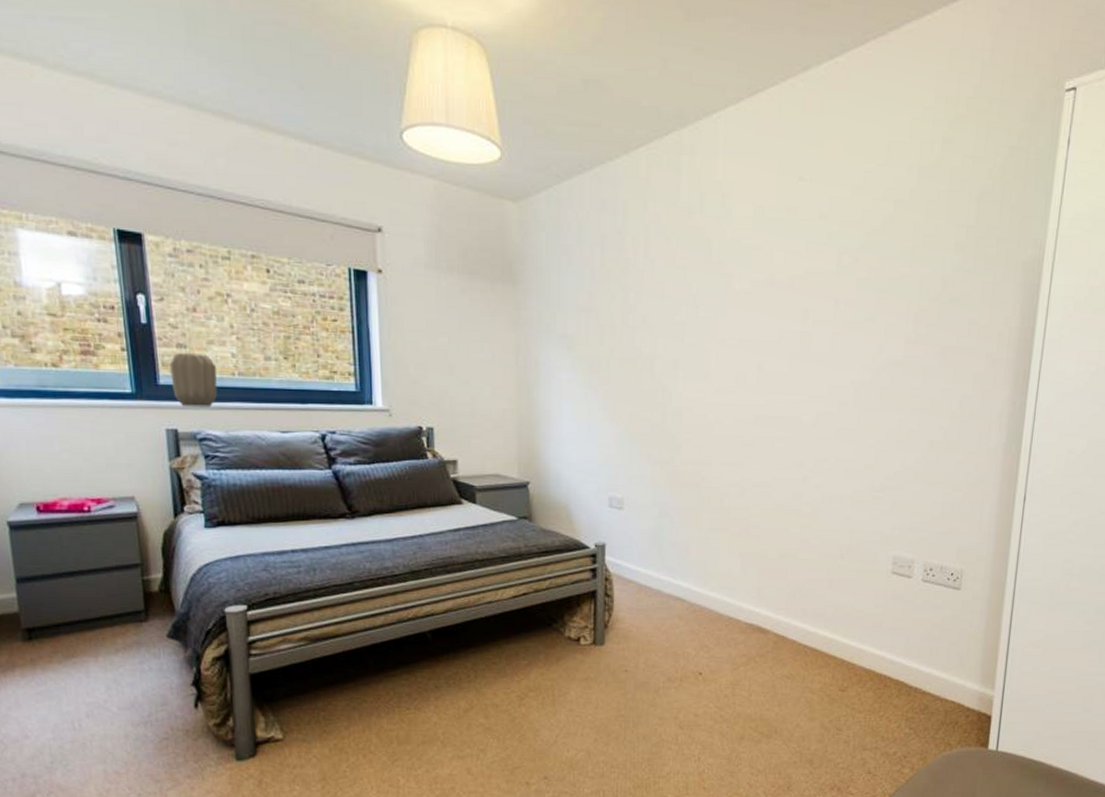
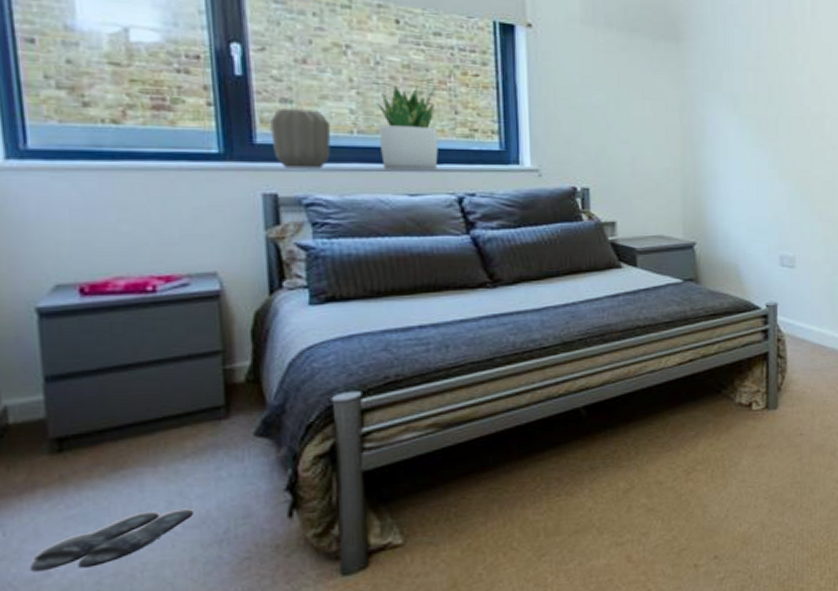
slippers: none [15,694,125,733] -> present [31,509,193,571]
planter: none [253,331,304,410] -> present [377,85,438,171]

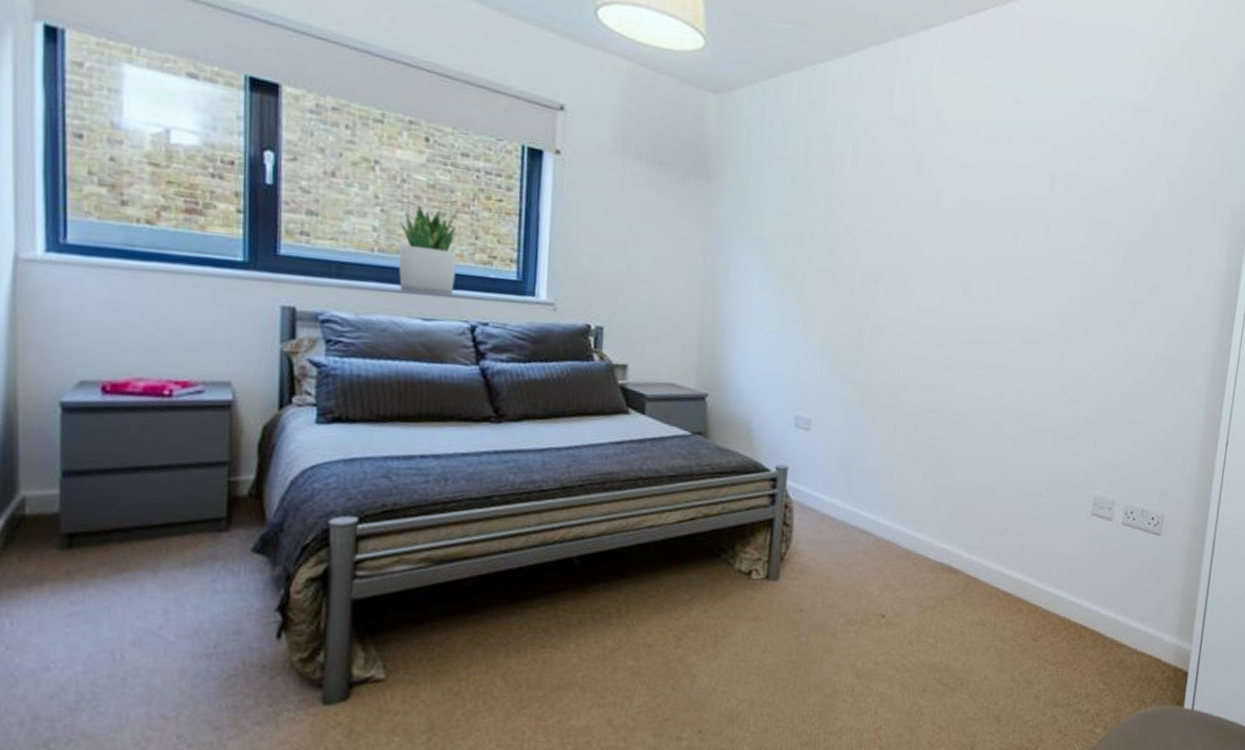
slippers: present [31,509,193,571] -> none [33,617,187,665]
vase: present [270,109,331,169] -> none [294,221,353,286]

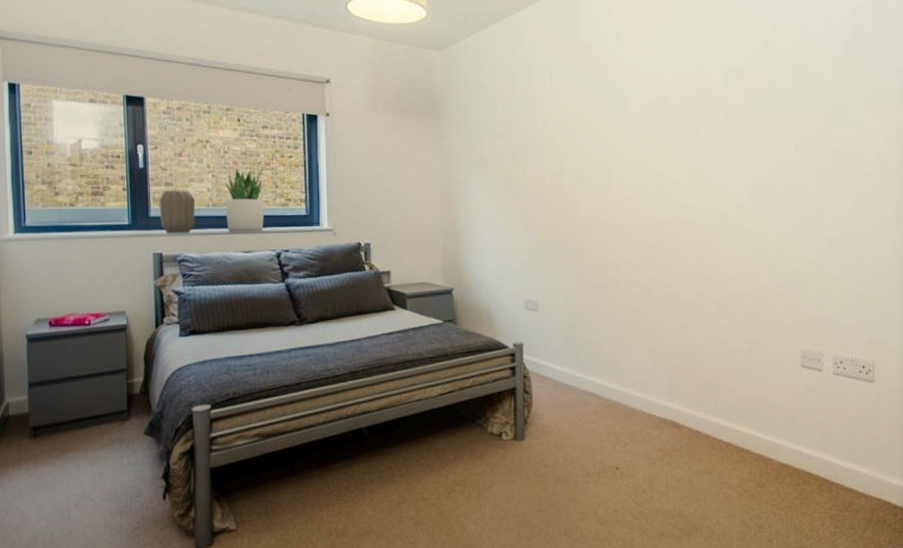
vase: none [294,221,353,286] -> present [159,190,196,234]

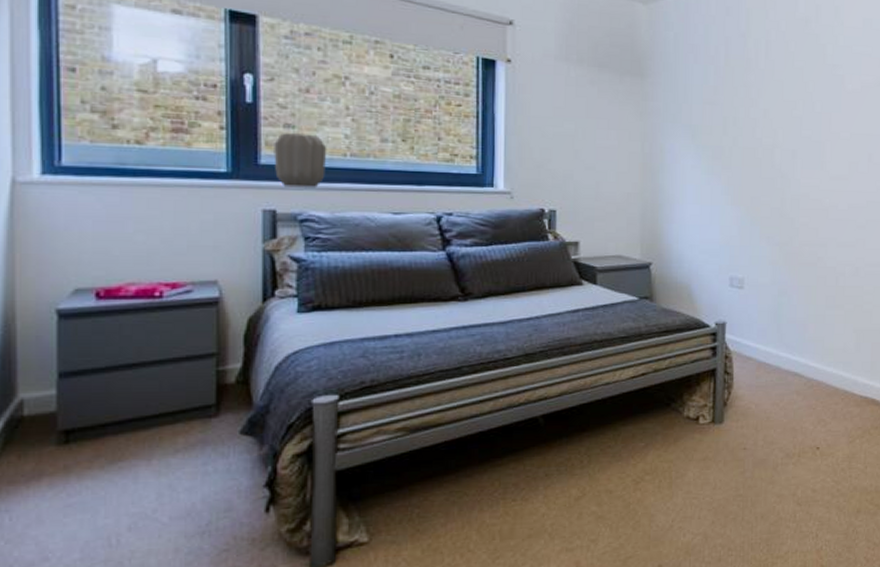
planter: present [225,168,264,233] -> none [369,113,422,192]

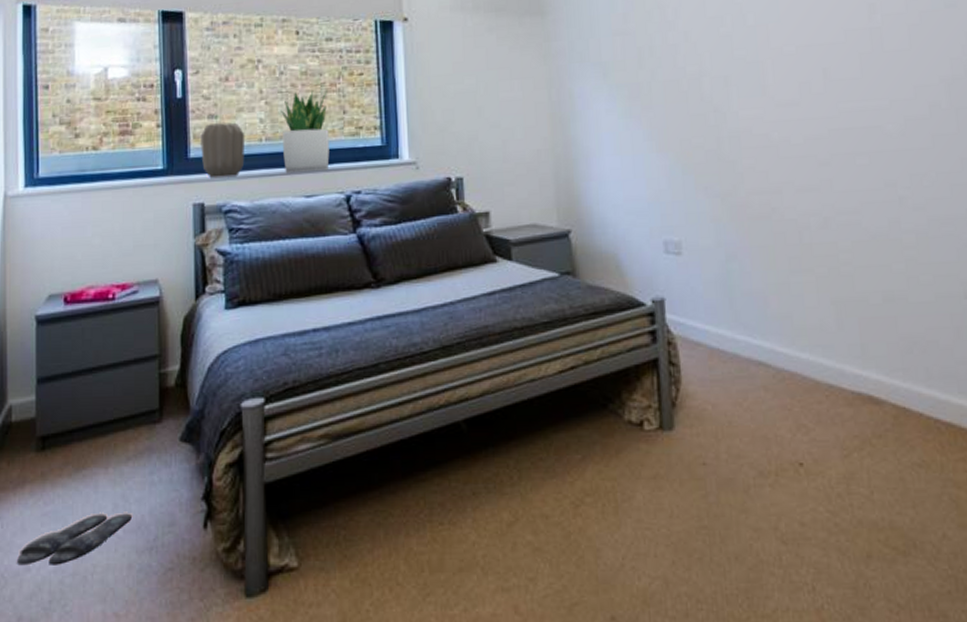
slippers: none [31,501,180,555] -> present [17,513,132,564]
planter: none [369,113,422,192] -> present [281,90,330,174]

